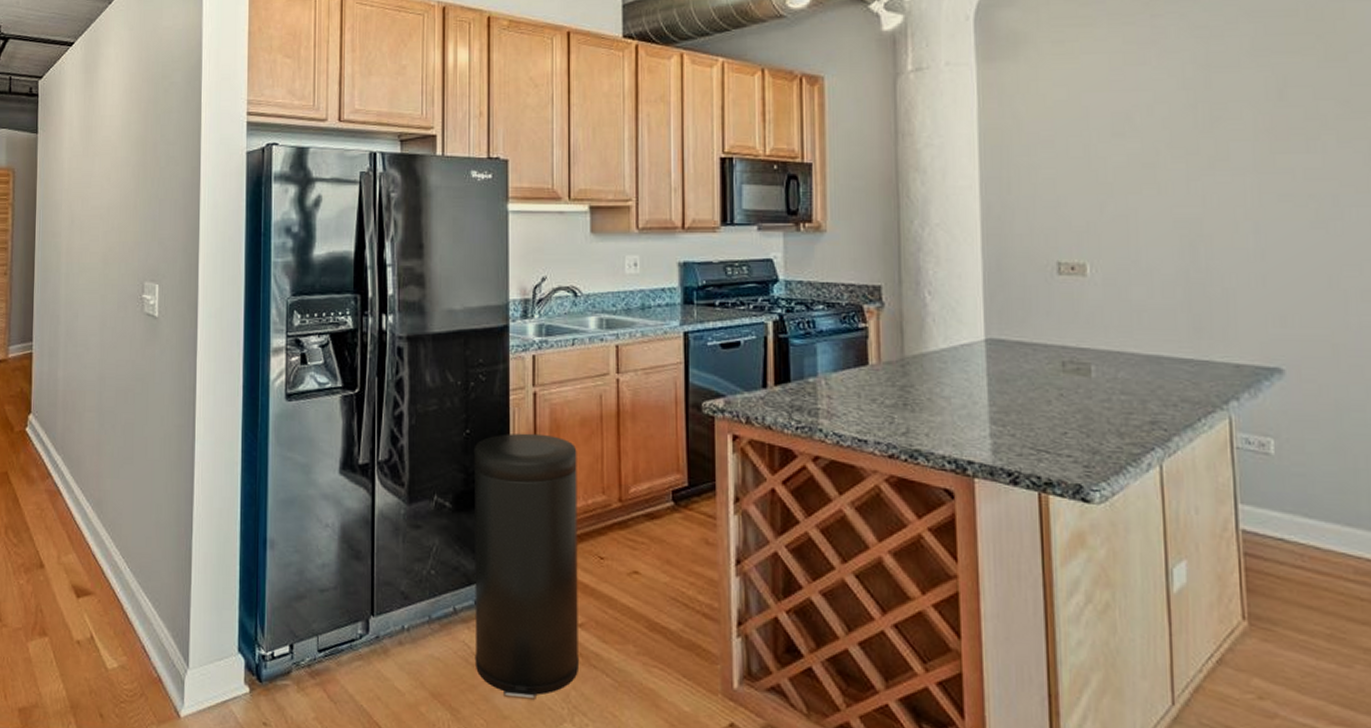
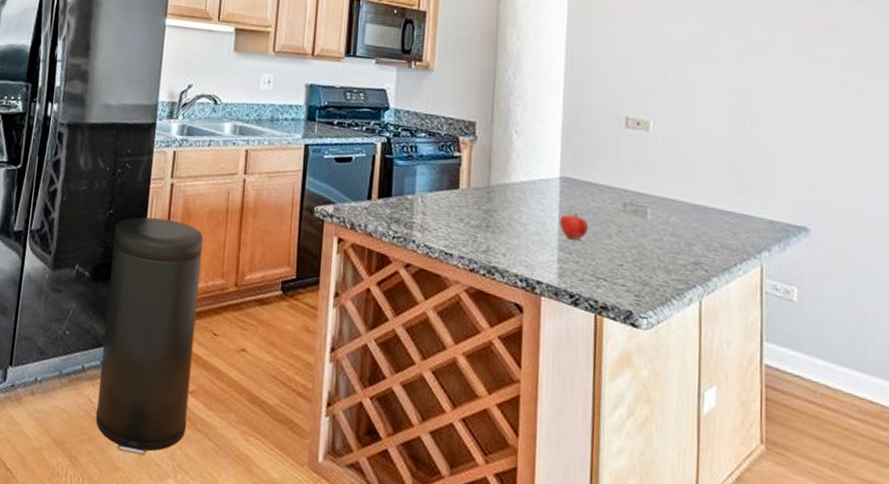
fruit: none [989,379,1023,410] -> present [559,213,588,241]

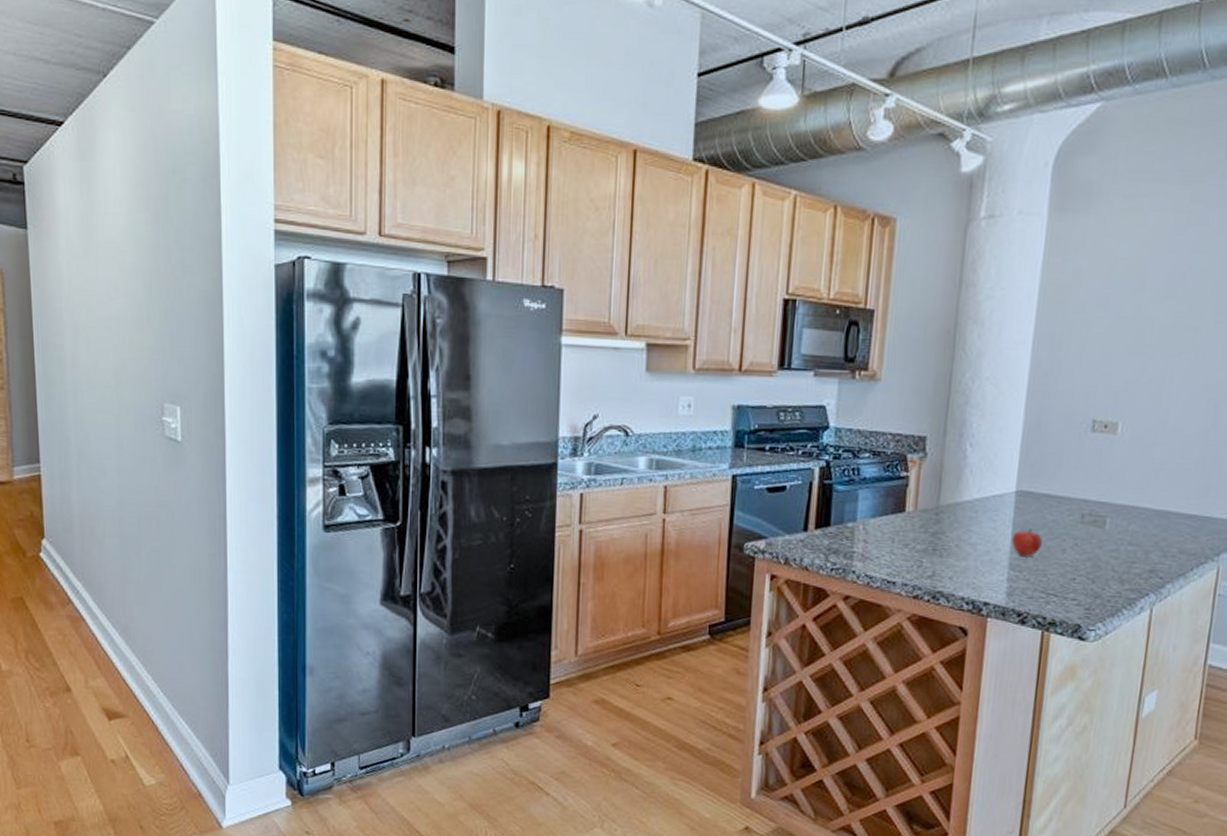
pedal bin: present [95,217,204,455] -> none [512,568,620,809]

